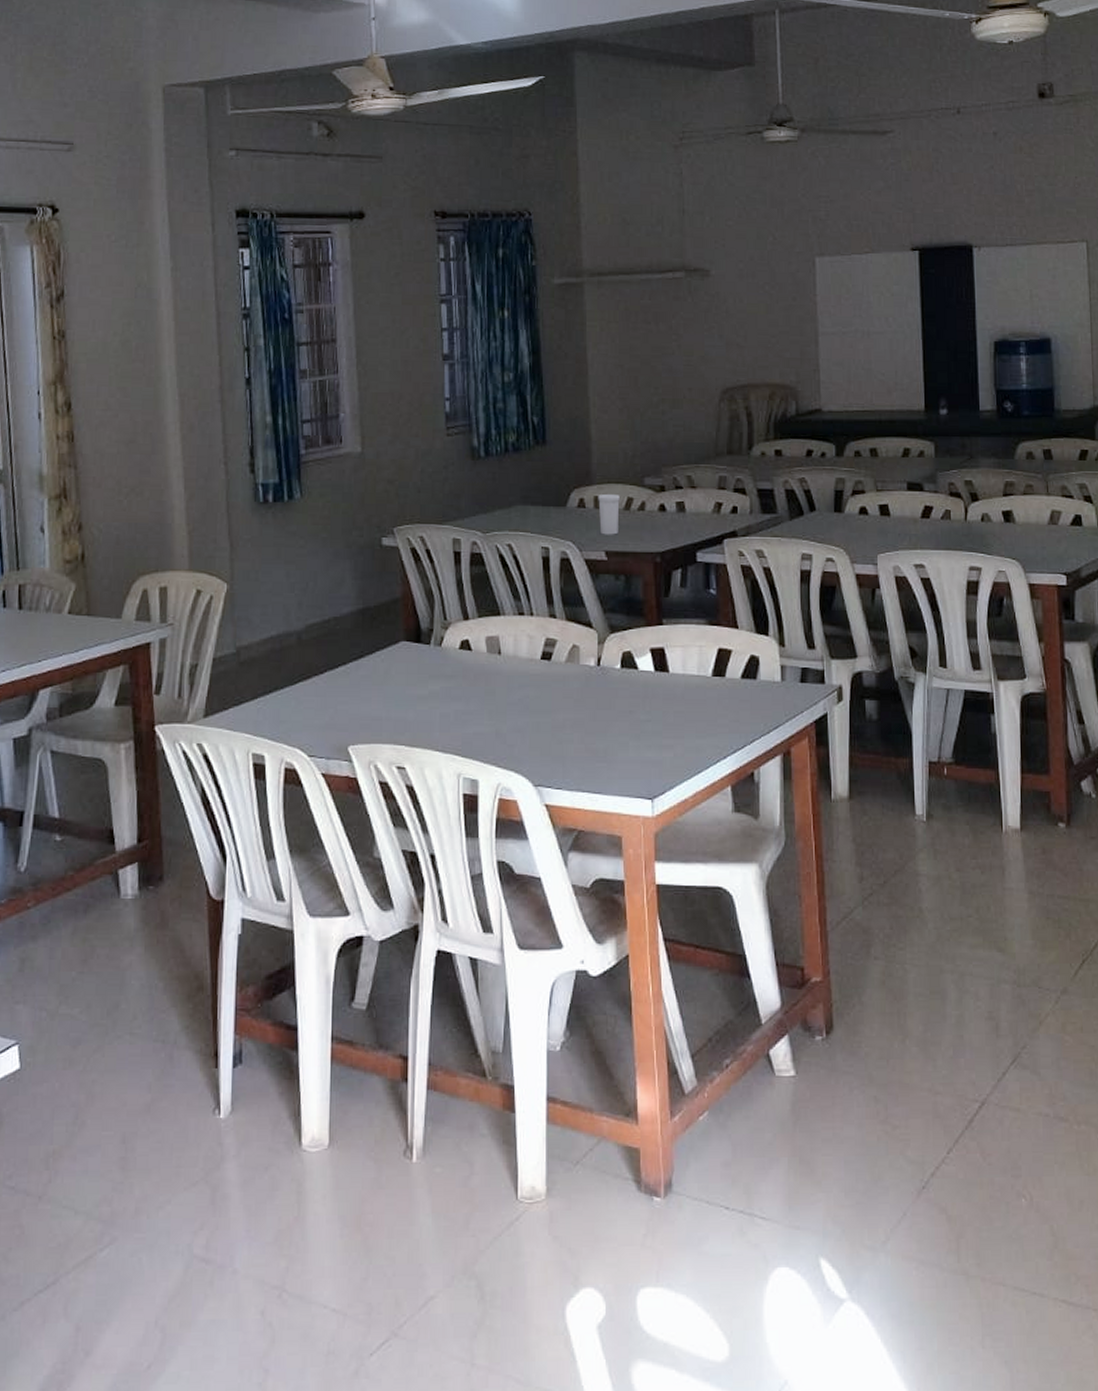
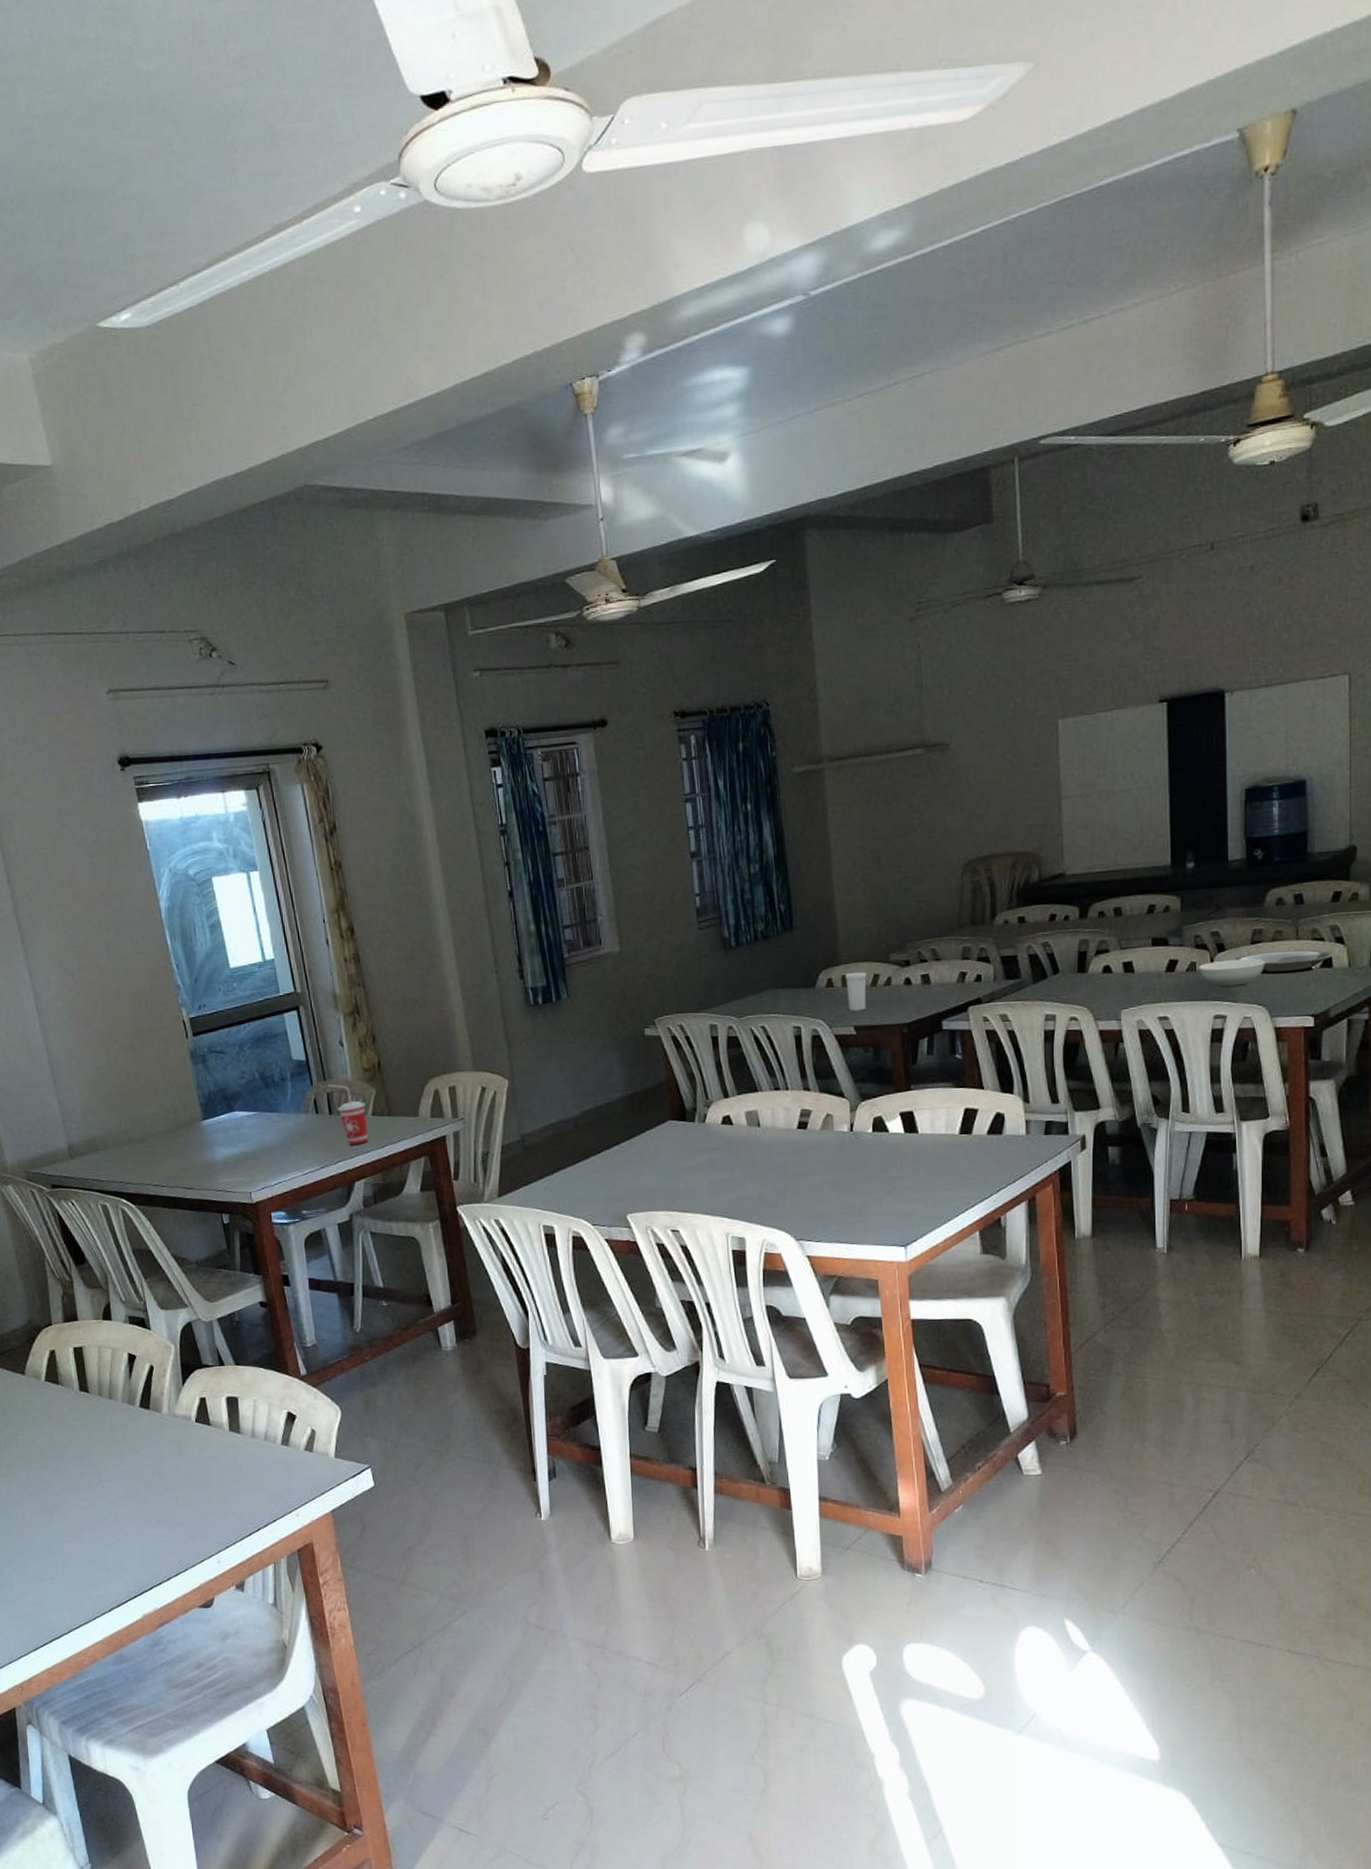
beverage cup: none [21,574,62,647] -> present [328,1084,369,1146]
bowl: none [952,510,1018,539] -> present [1198,958,1265,988]
plate: none [987,505,1082,529] -> present [1234,950,1332,975]

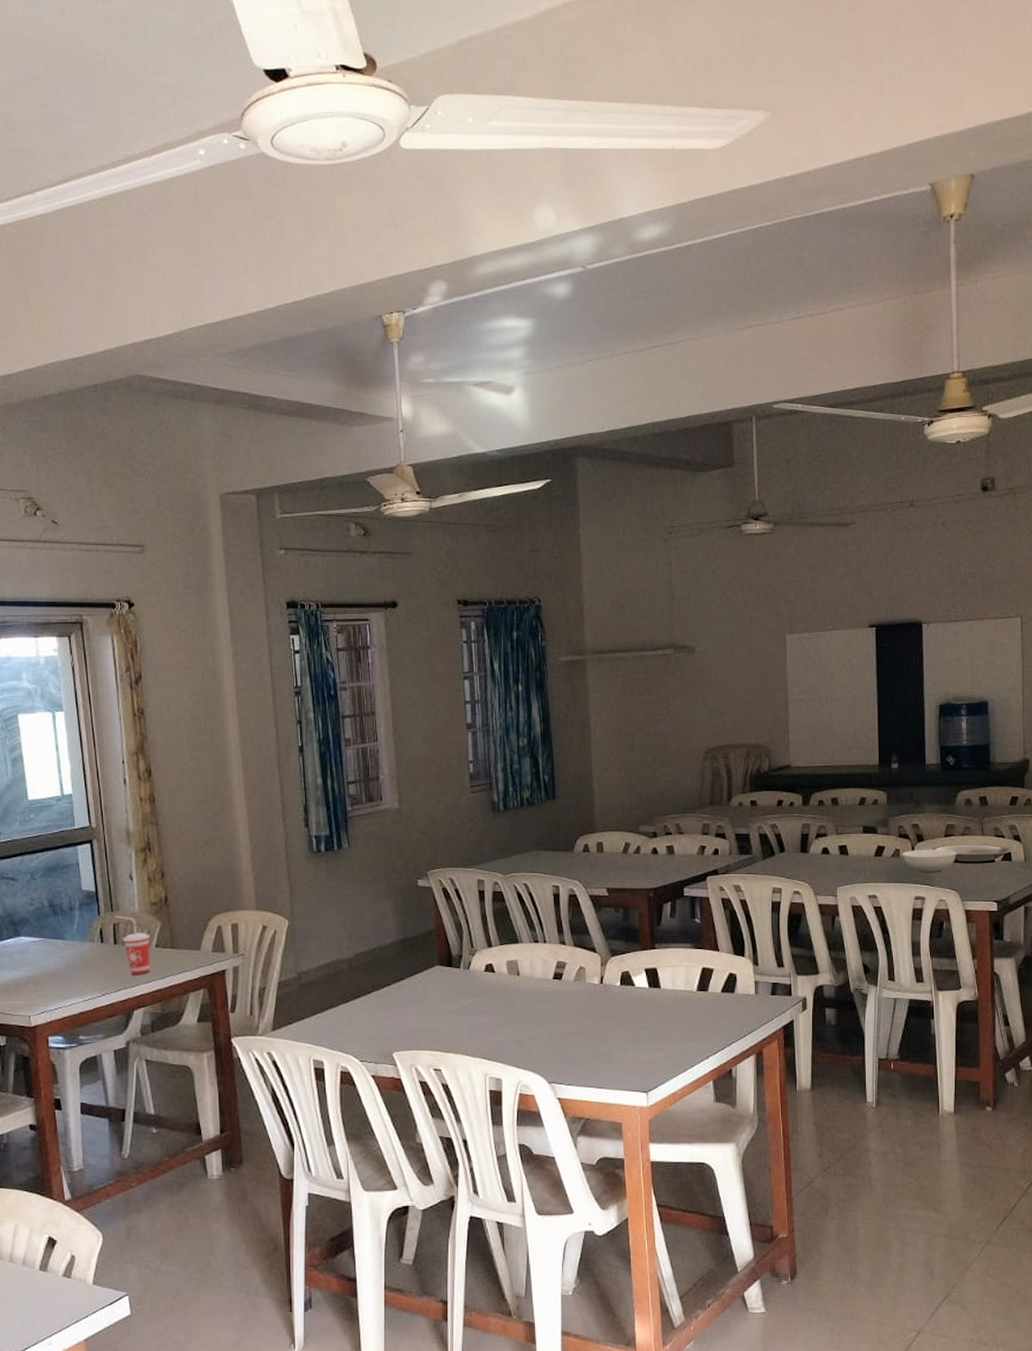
cup: present [845,971,867,1011] -> none [600,840,619,875]

